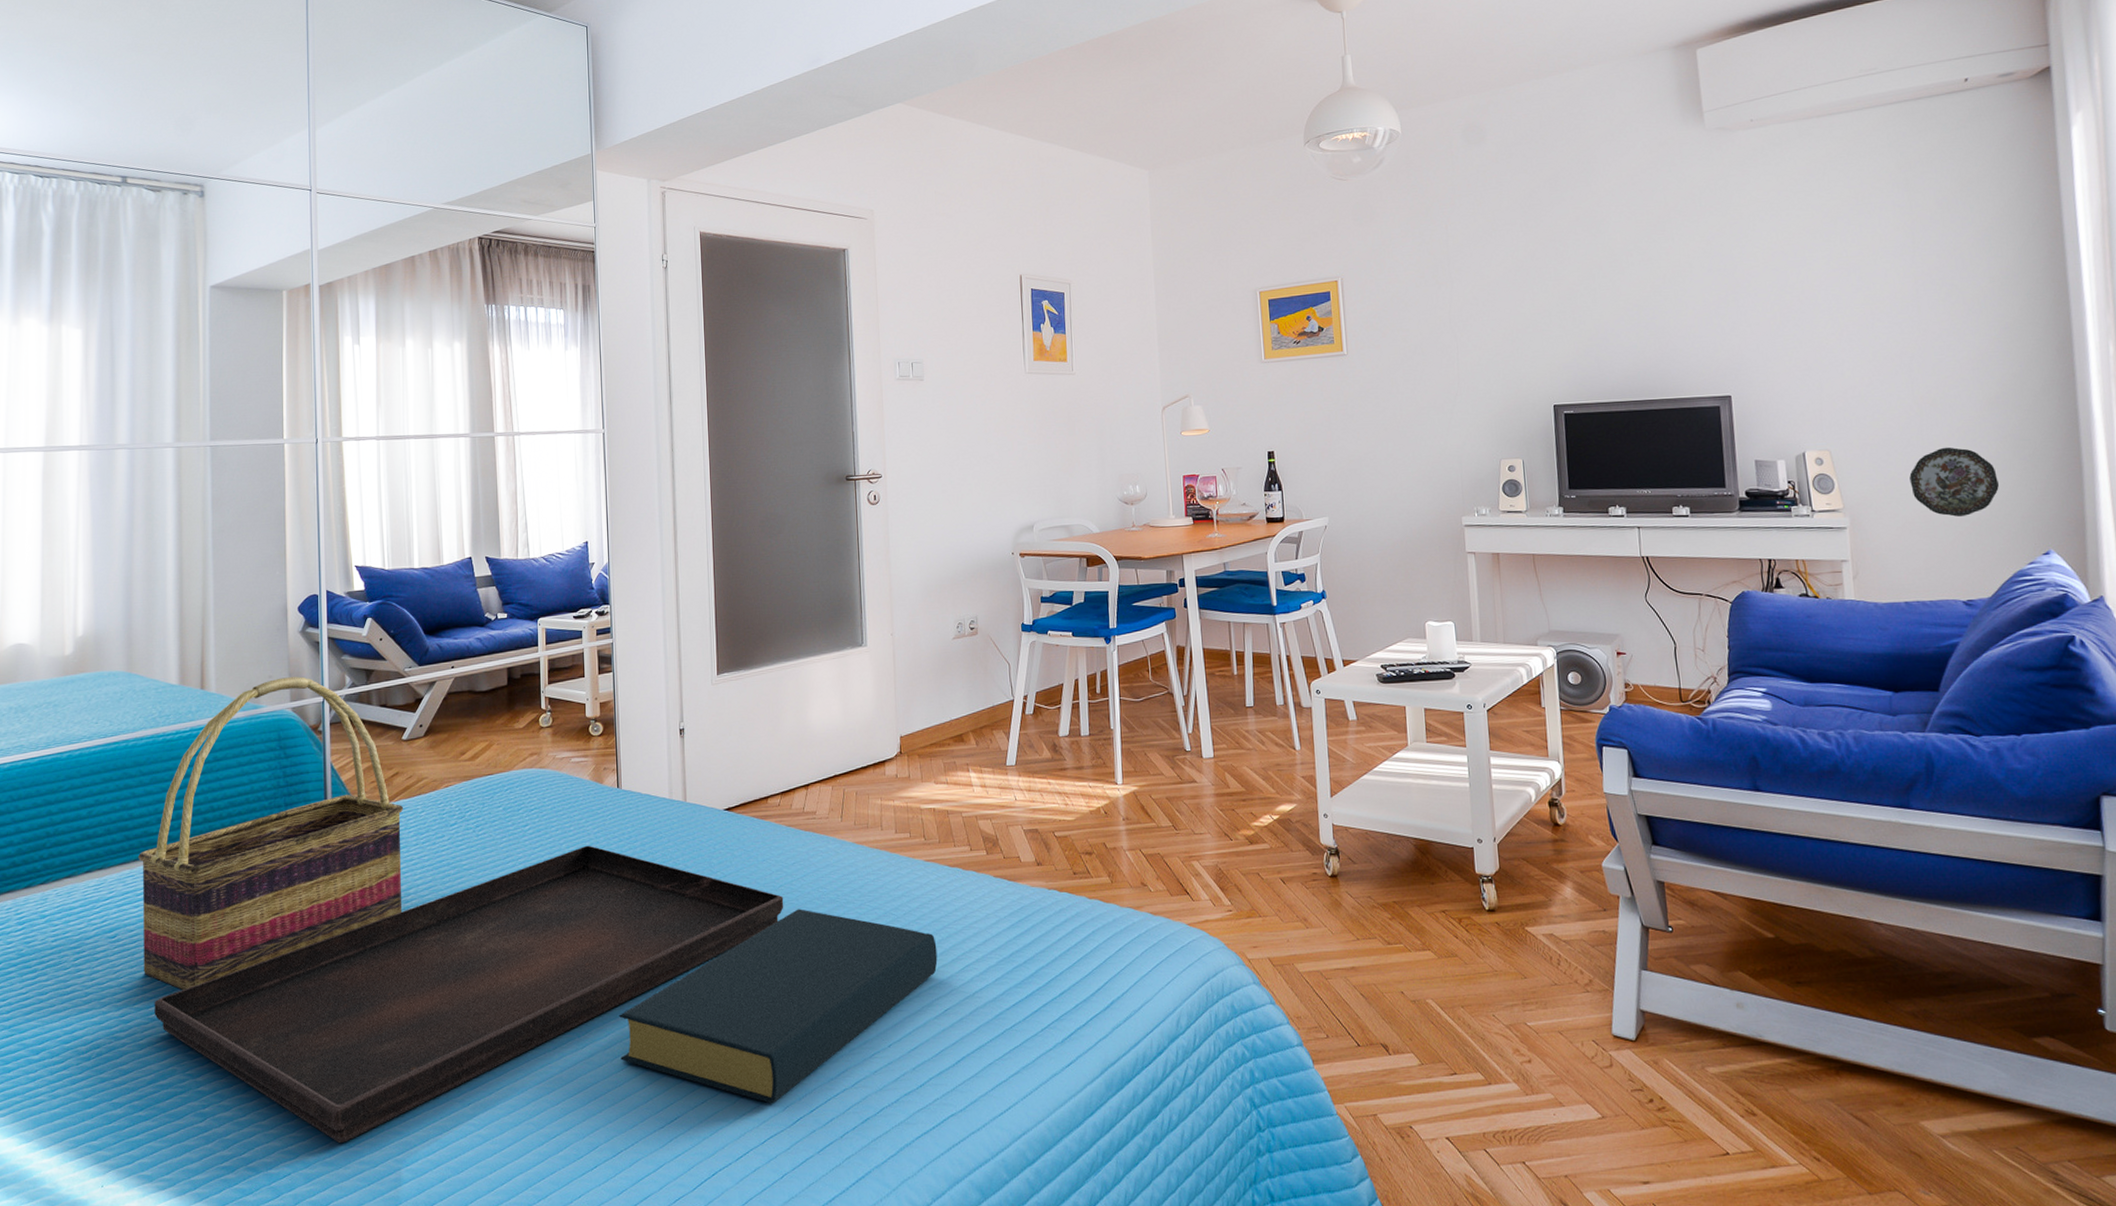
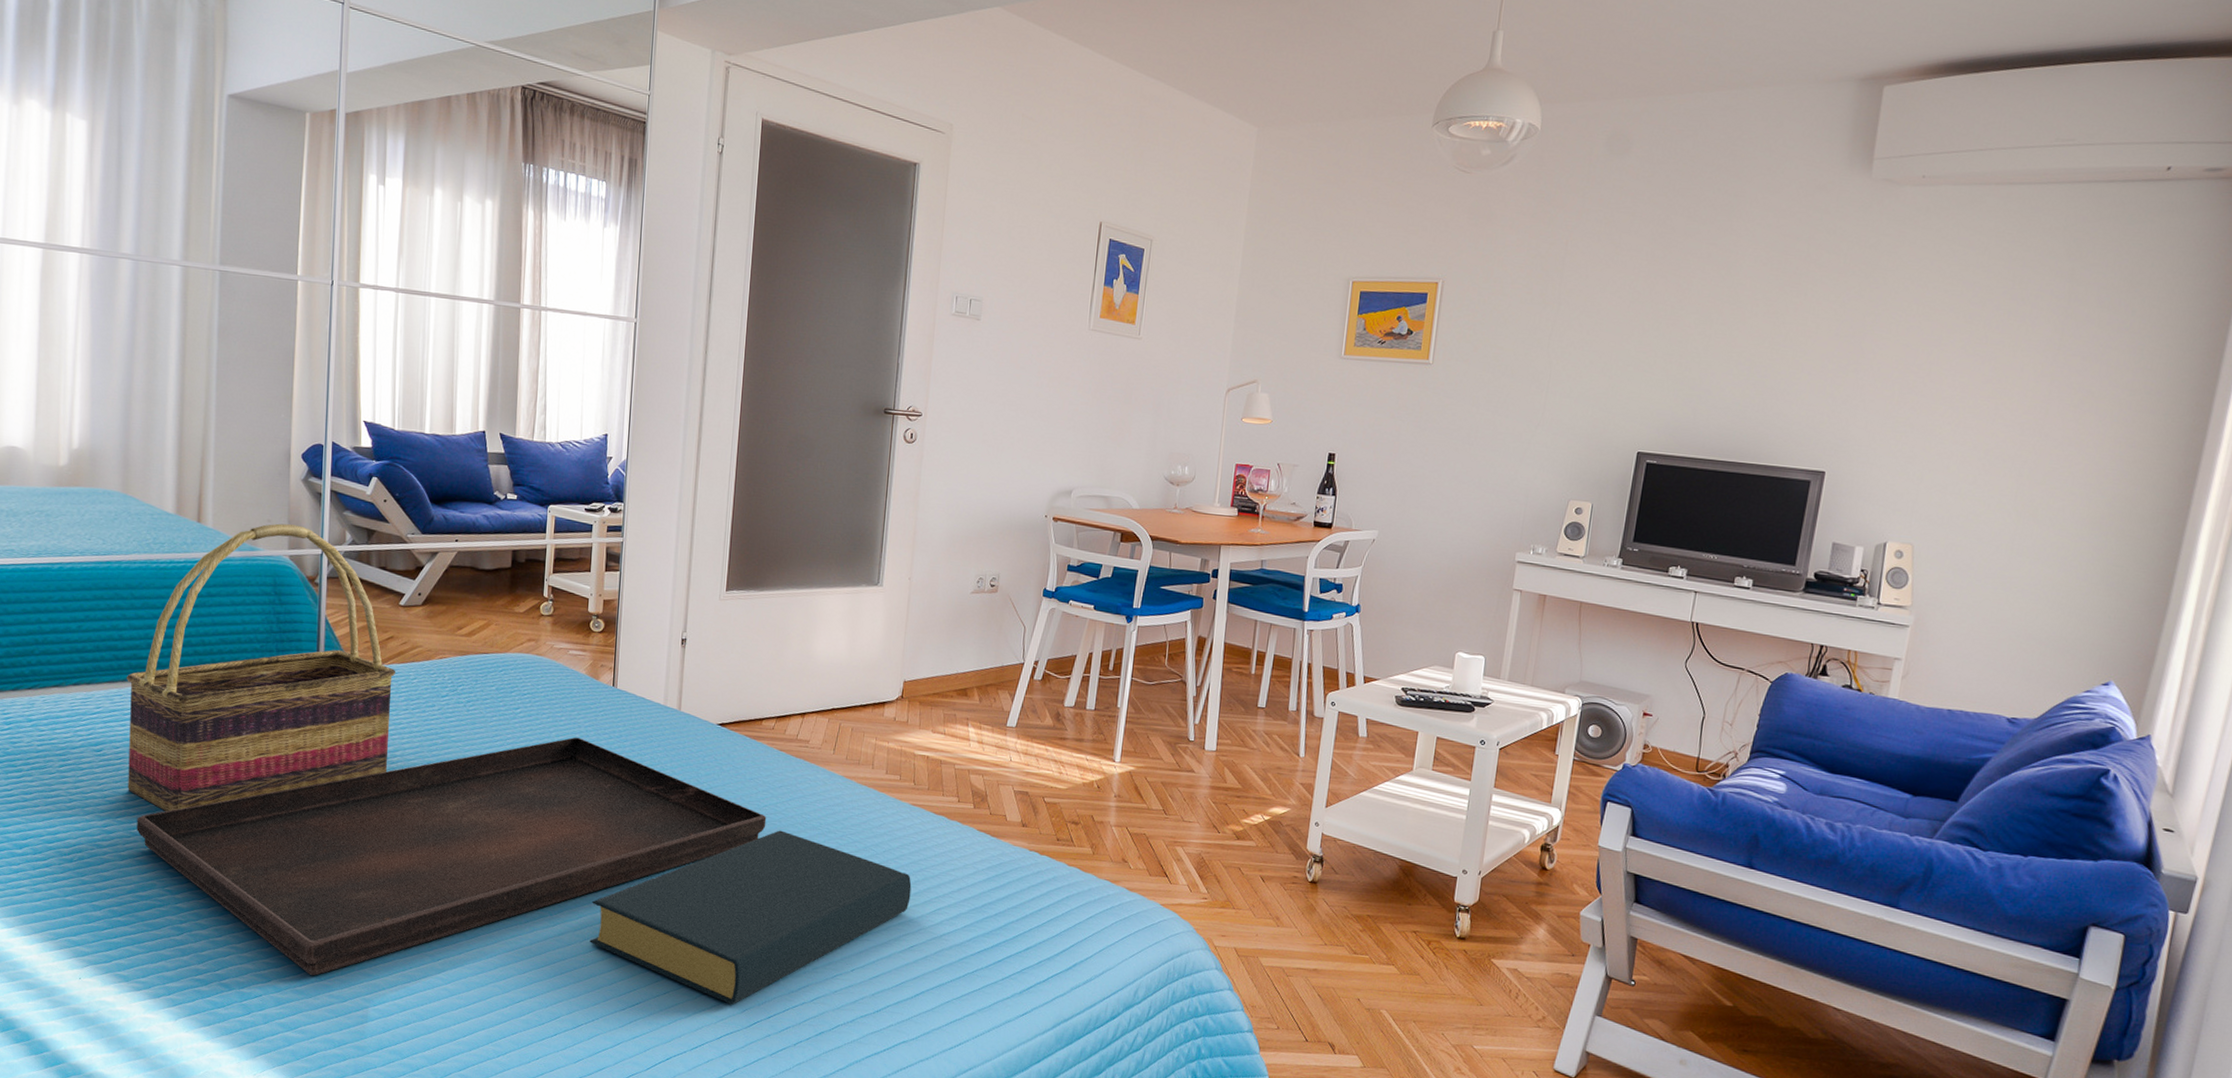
decorative plate: present [1909,447,1999,517] -> none [1986,560,2079,634]

